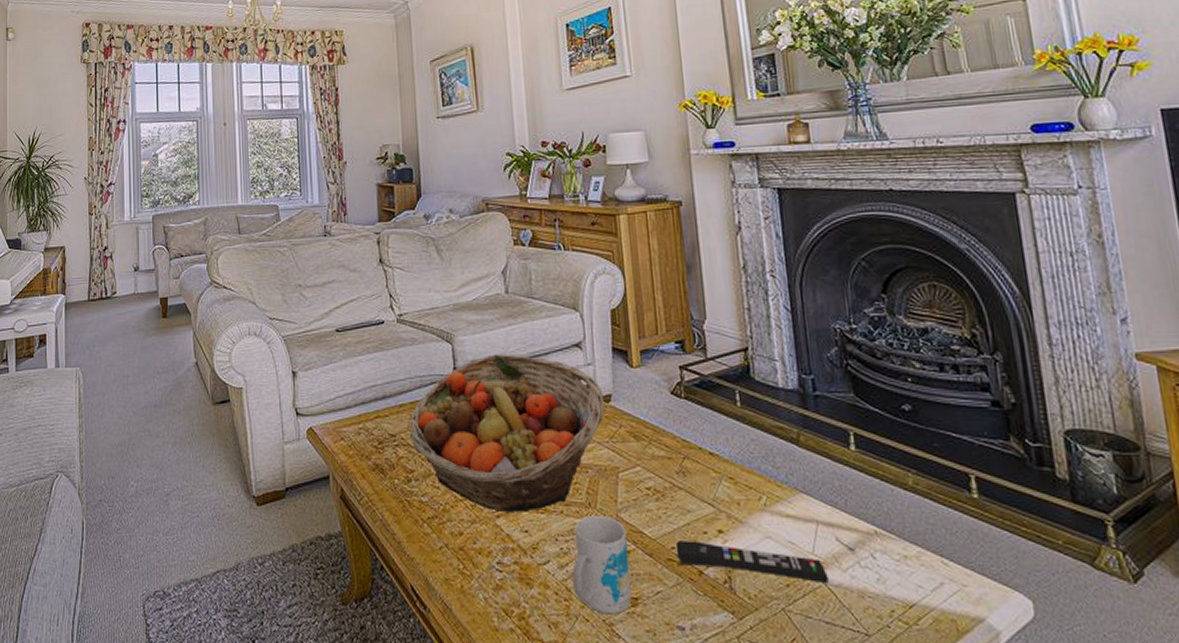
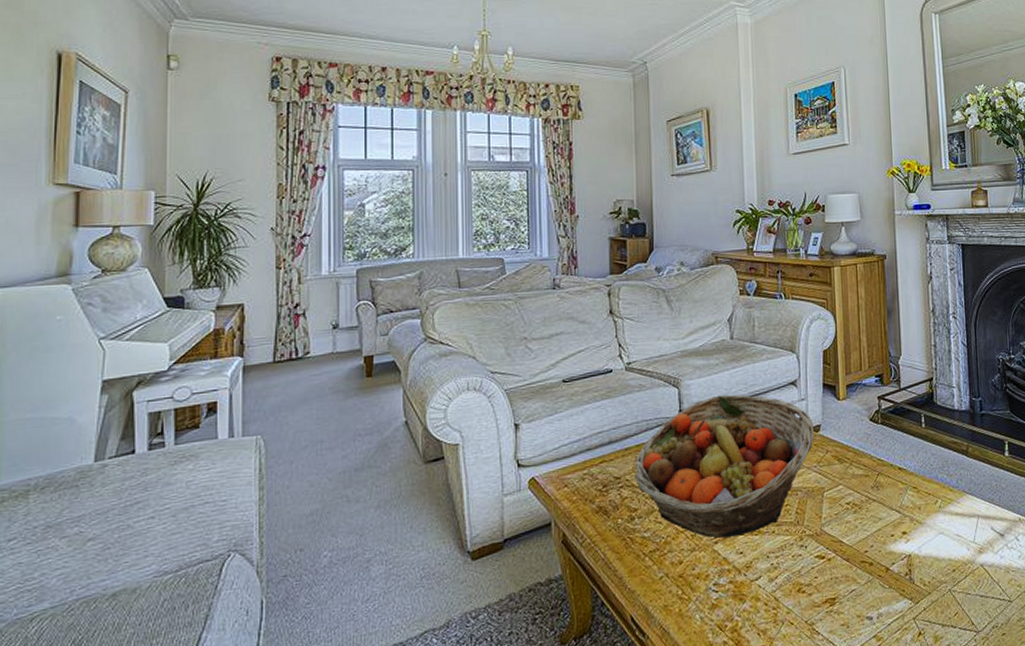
mug: present [572,515,632,615] -> none [781,530,830,616]
remote control: present [675,540,829,583] -> none [868,543,984,565]

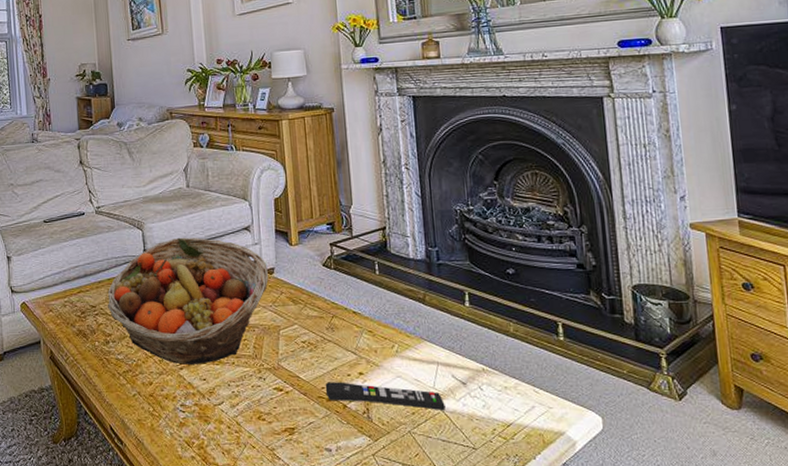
remote control: none [868,543,984,565] -> present [325,382,446,410]

